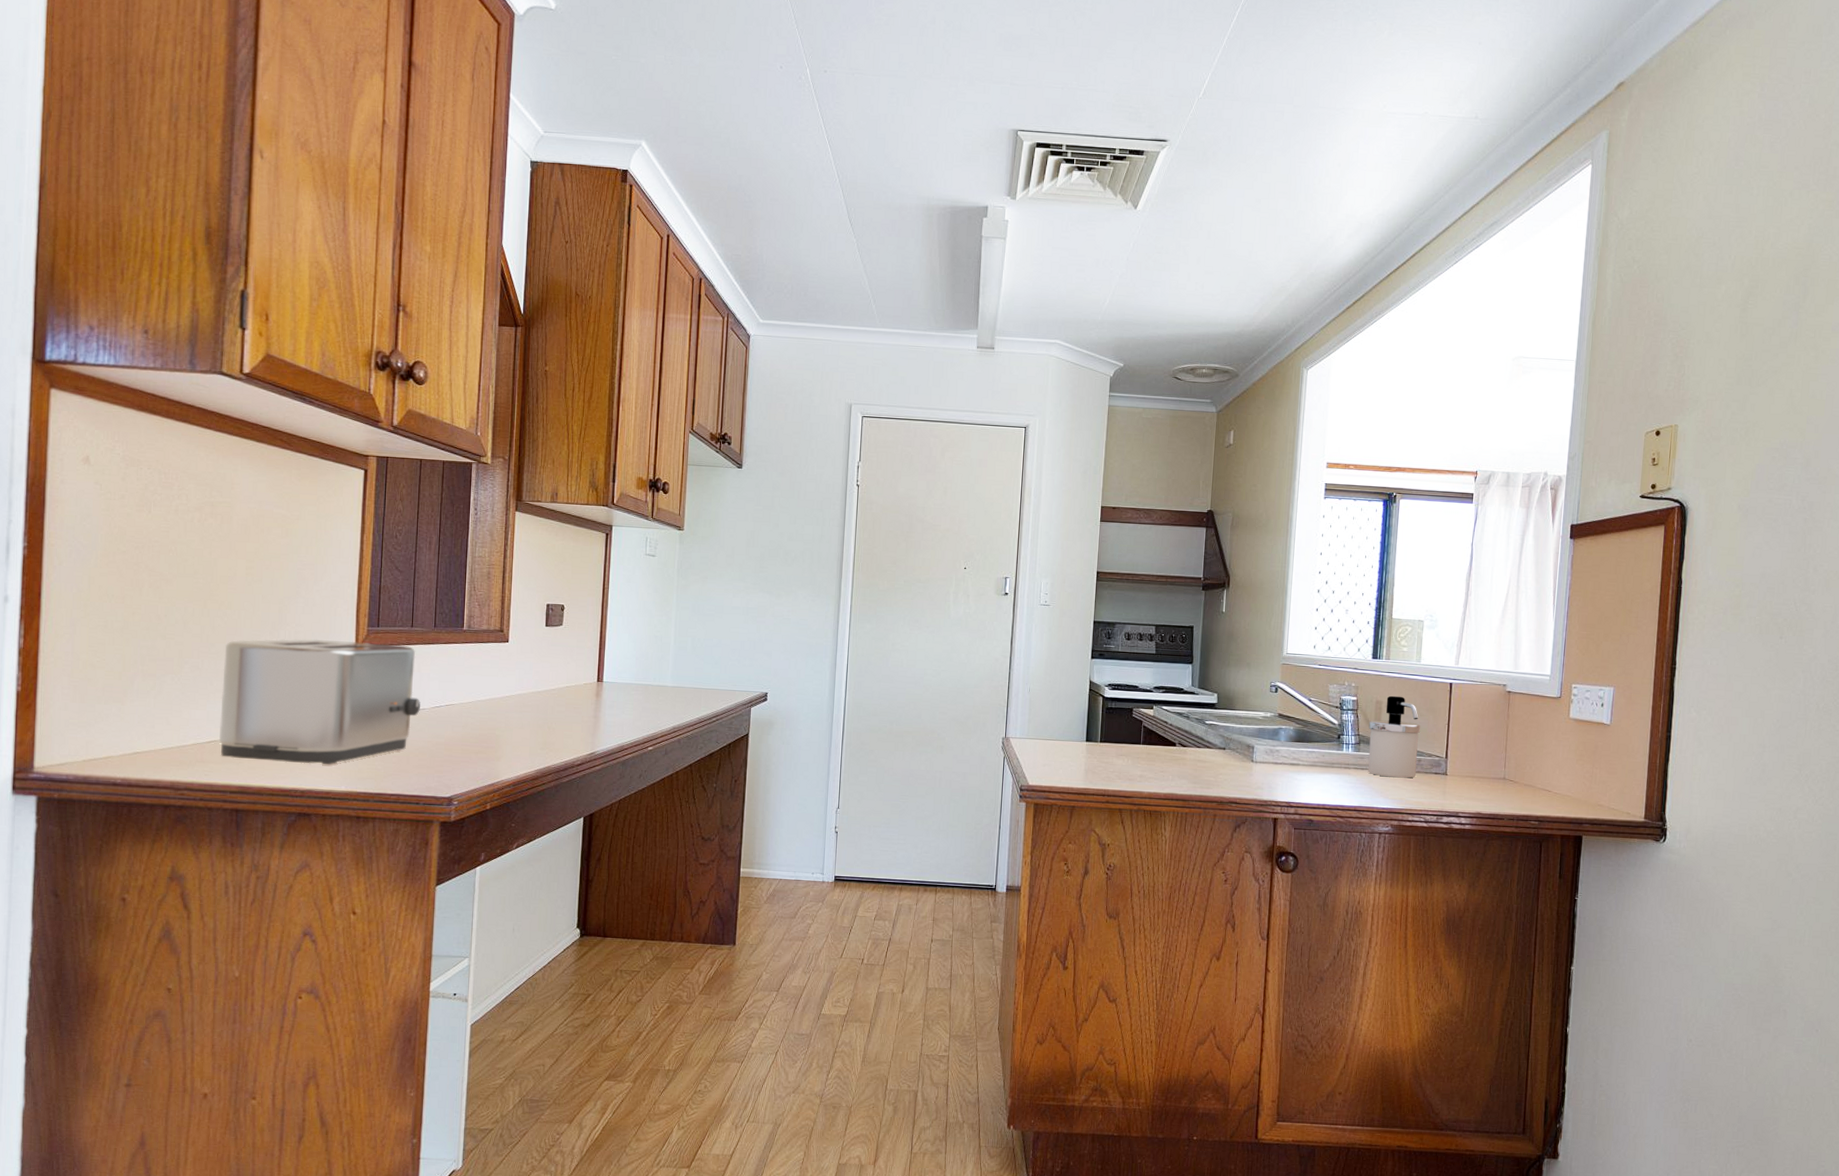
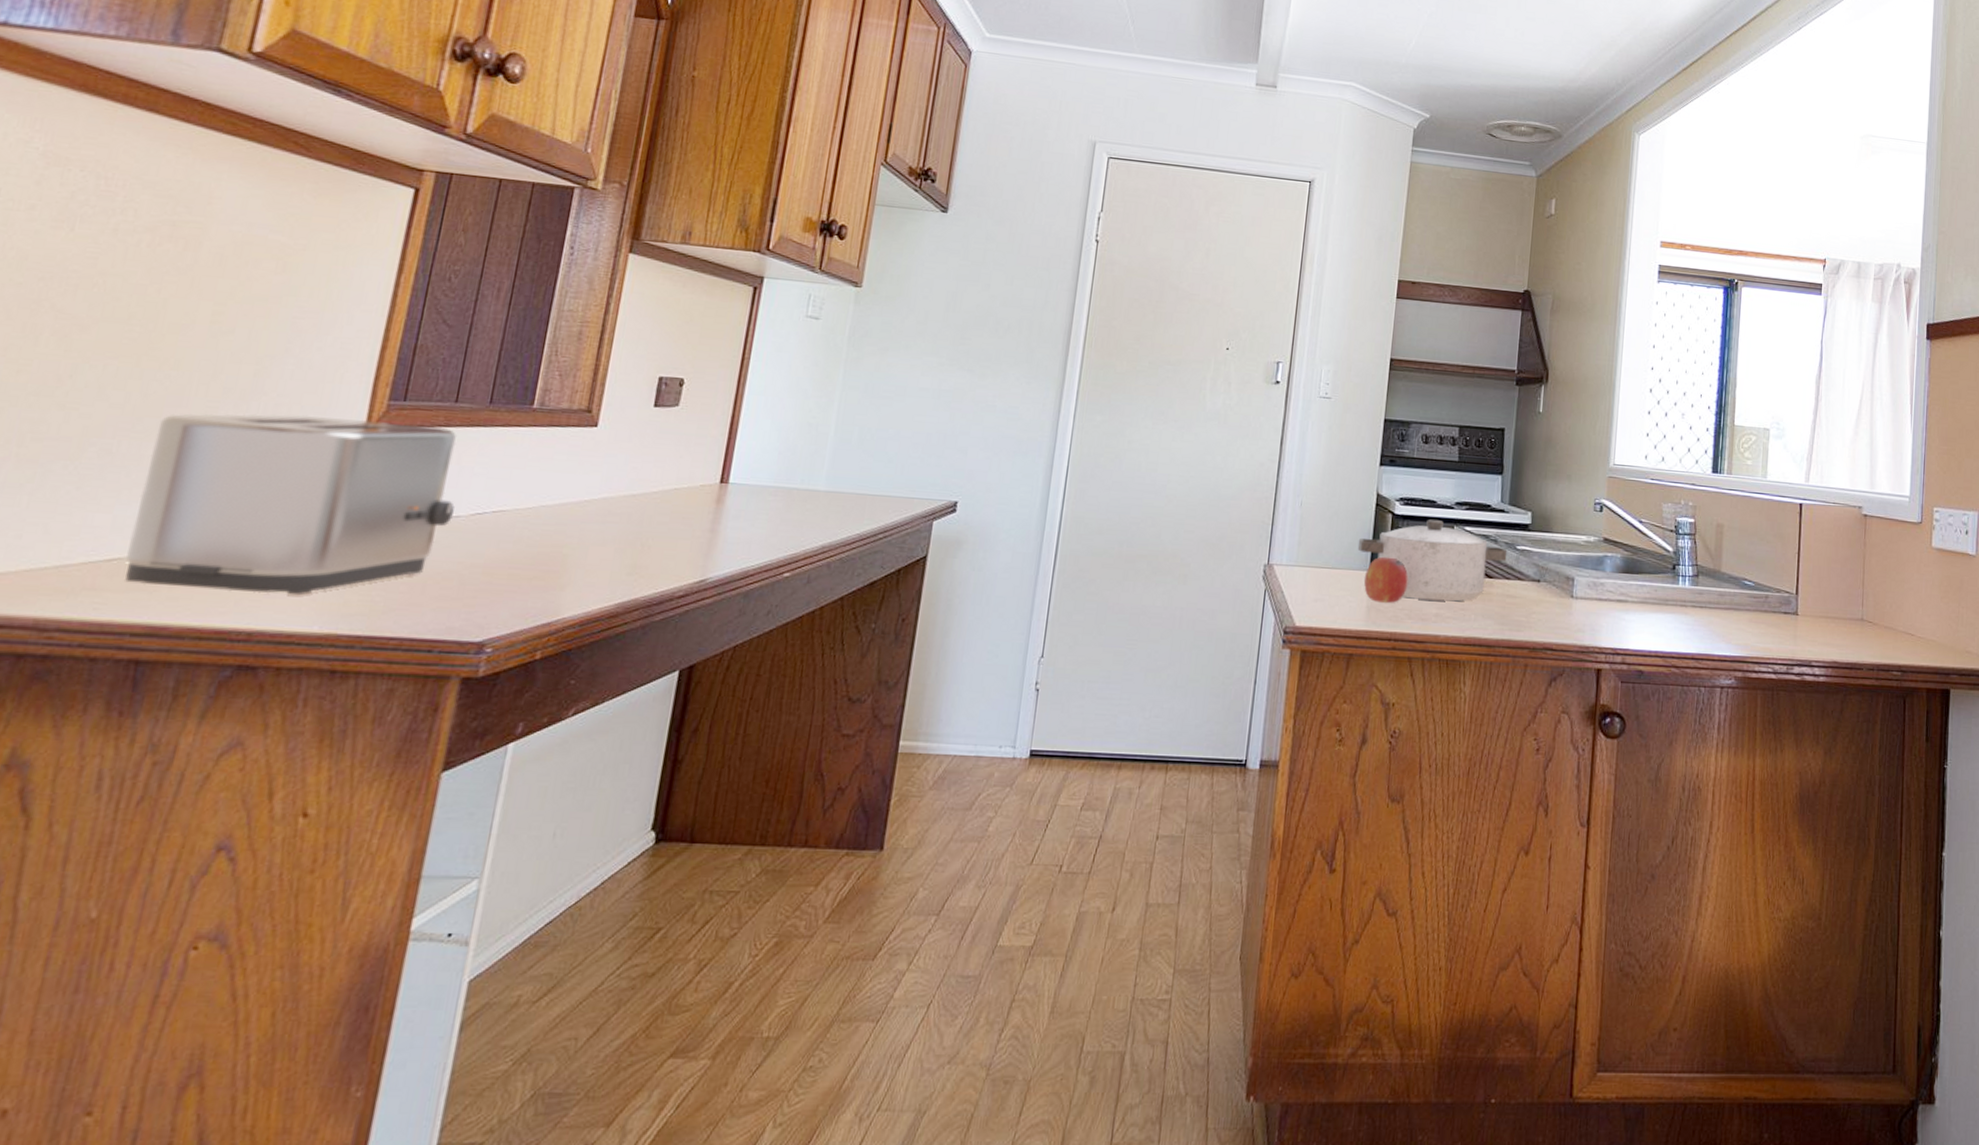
cooking pot: none [1075,700,1198,766] -> present [1357,519,1508,602]
fruit: none [1081,730,1117,768] -> present [1363,556,1408,604]
soap dispenser: present [1367,695,1421,778] -> none [1707,517,1768,619]

